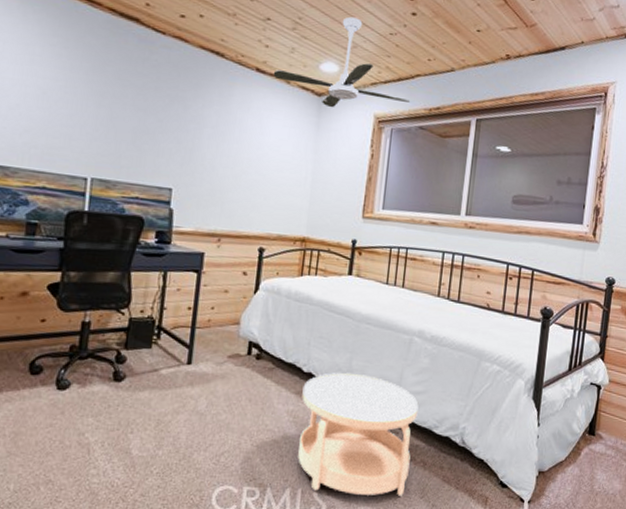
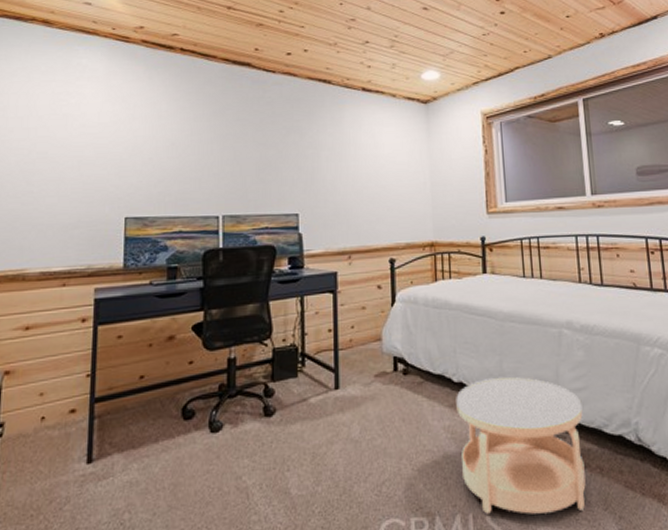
ceiling fan: present [273,16,410,108] -> none [378,26,513,113]

